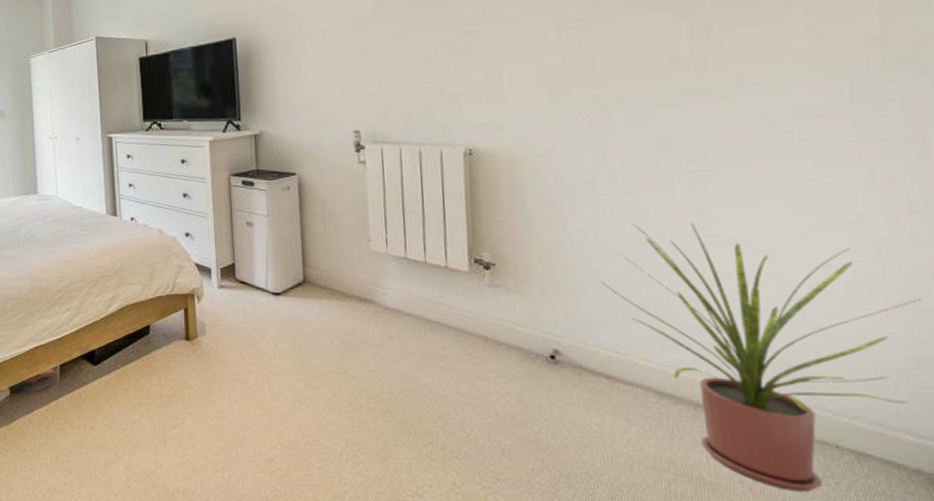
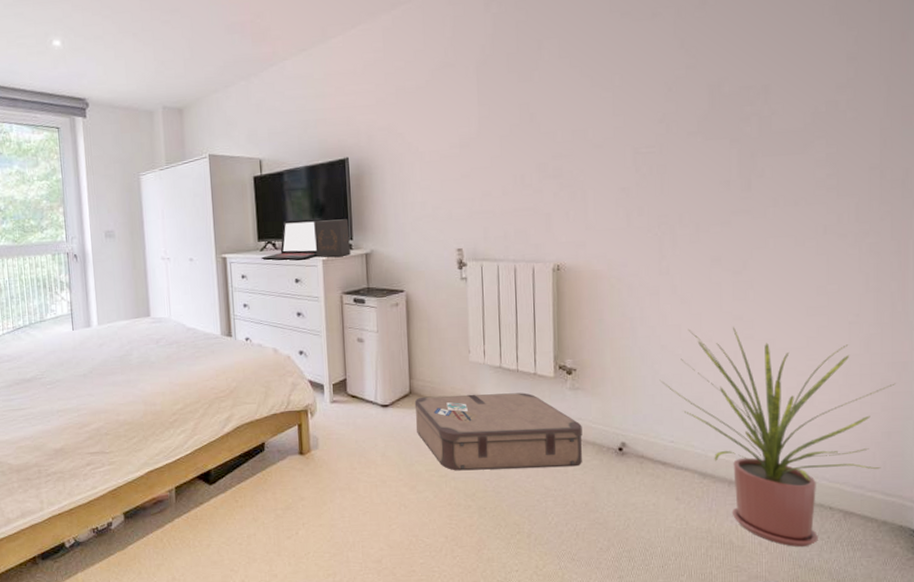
laptop: none [146,98,210,141] -> present [261,218,324,261]
decorative box: none [199,99,238,139] -> present [313,219,351,258]
suitcase: none [309,286,506,373] -> present [414,392,582,471]

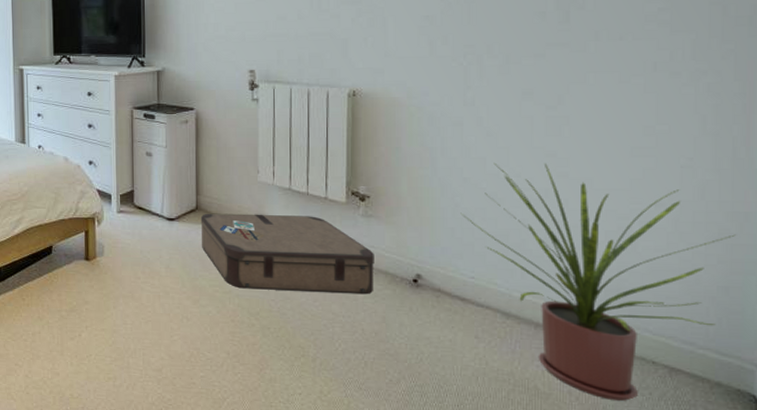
laptop: present [261,218,324,261] -> none [56,35,118,75]
decorative box: present [313,219,351,258] -> none [107,37,142,74]

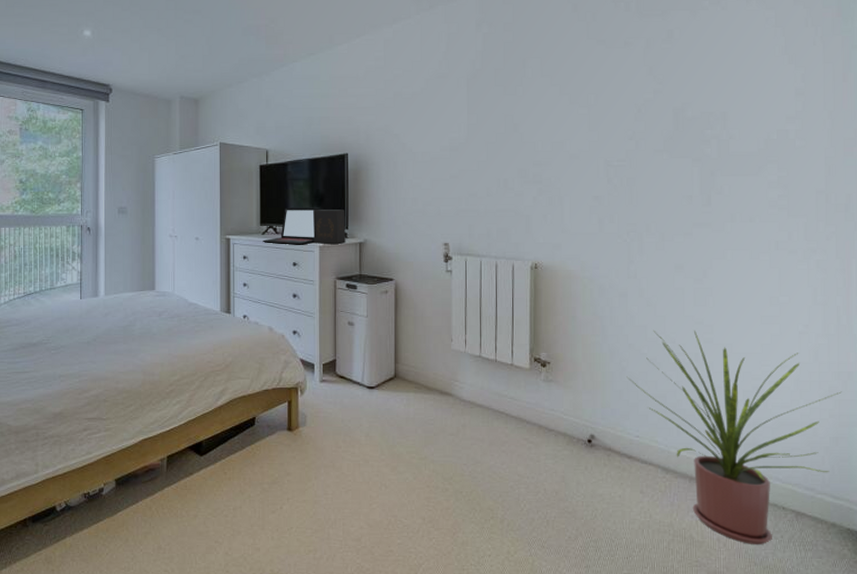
laptop: none [56,35,118,75] -> present [262,207,322,245]
decorative box: none [107,37,142,74] -> present [312,209,345,245]
suitcase: present [200,213,374,295] -> none [398,381,554,456]

